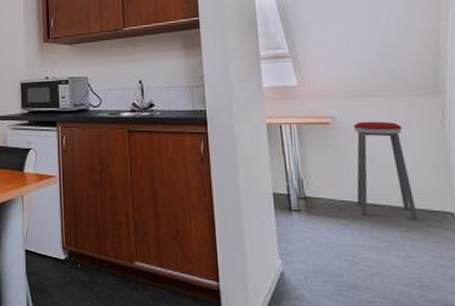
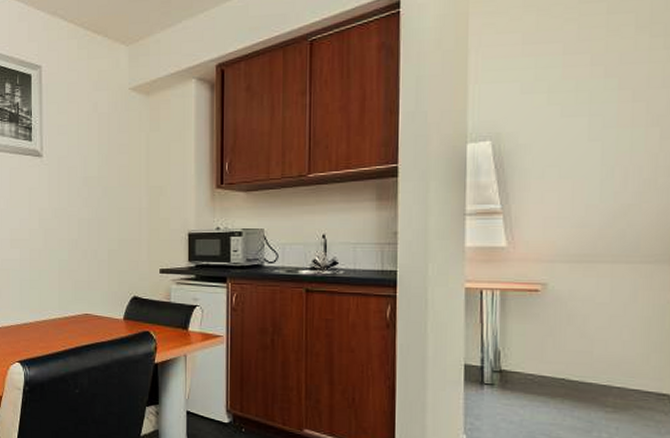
music stool: present [353,121,419,222] -> none [560,290,629,403]

